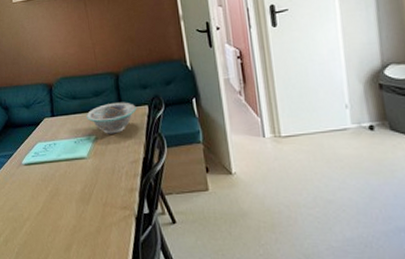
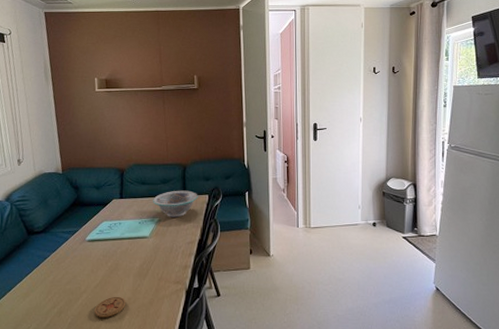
coaster: none [40,224,71,247] -> present [95,296,125,318]

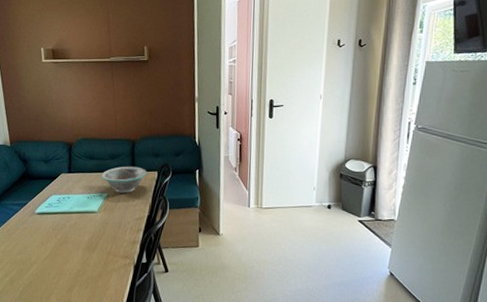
coaster: present [95,296,125,318] -> none [45,268,75,288]

